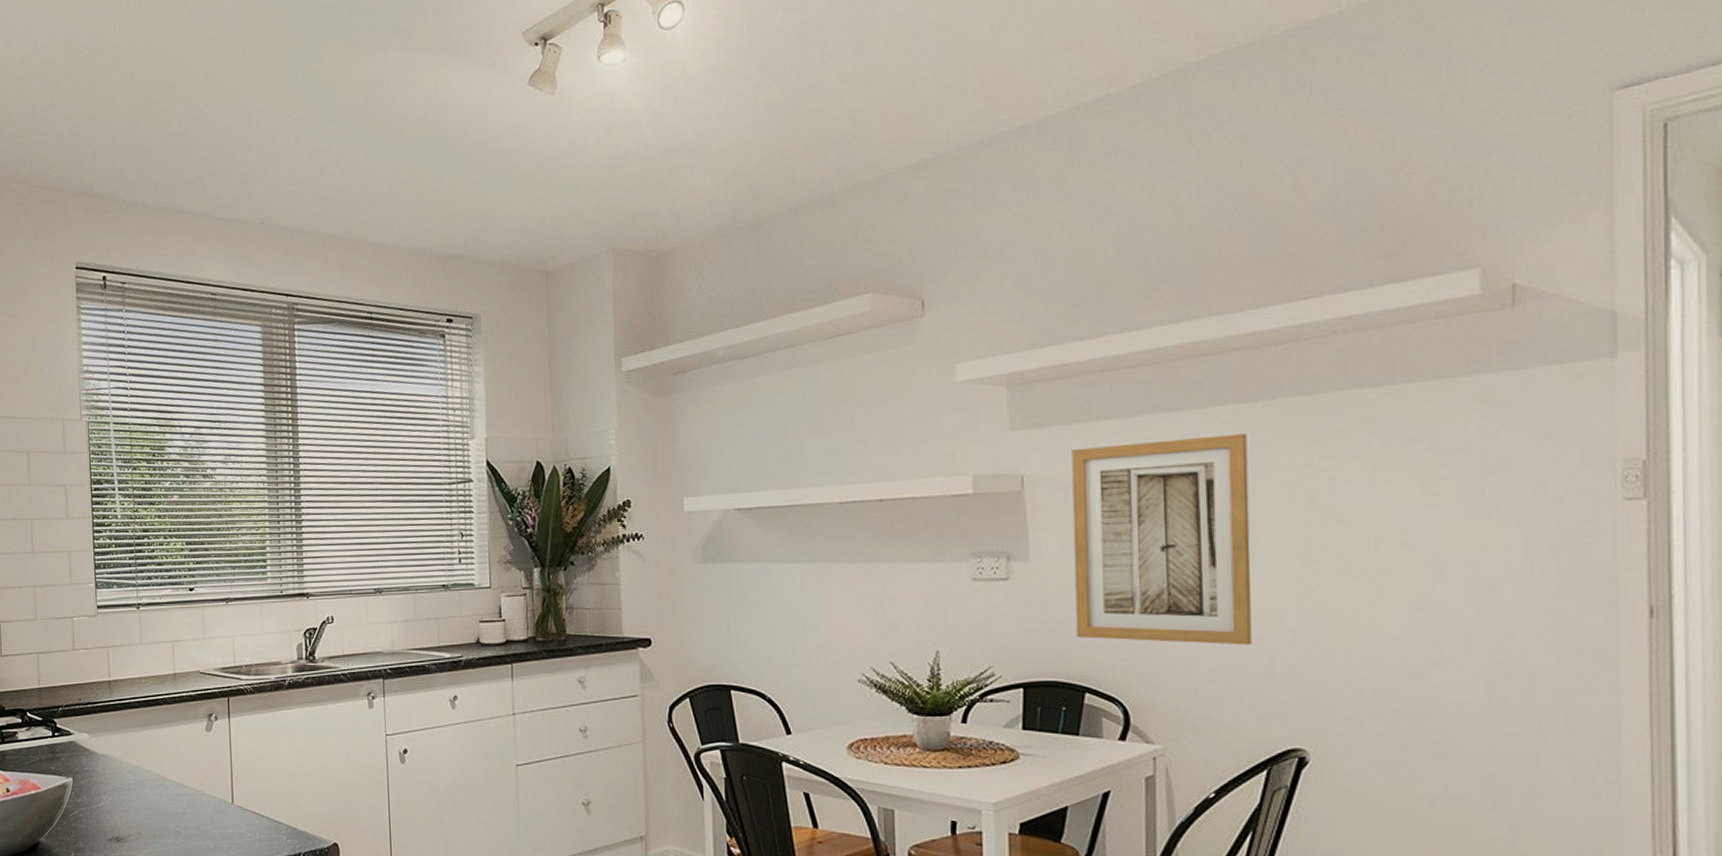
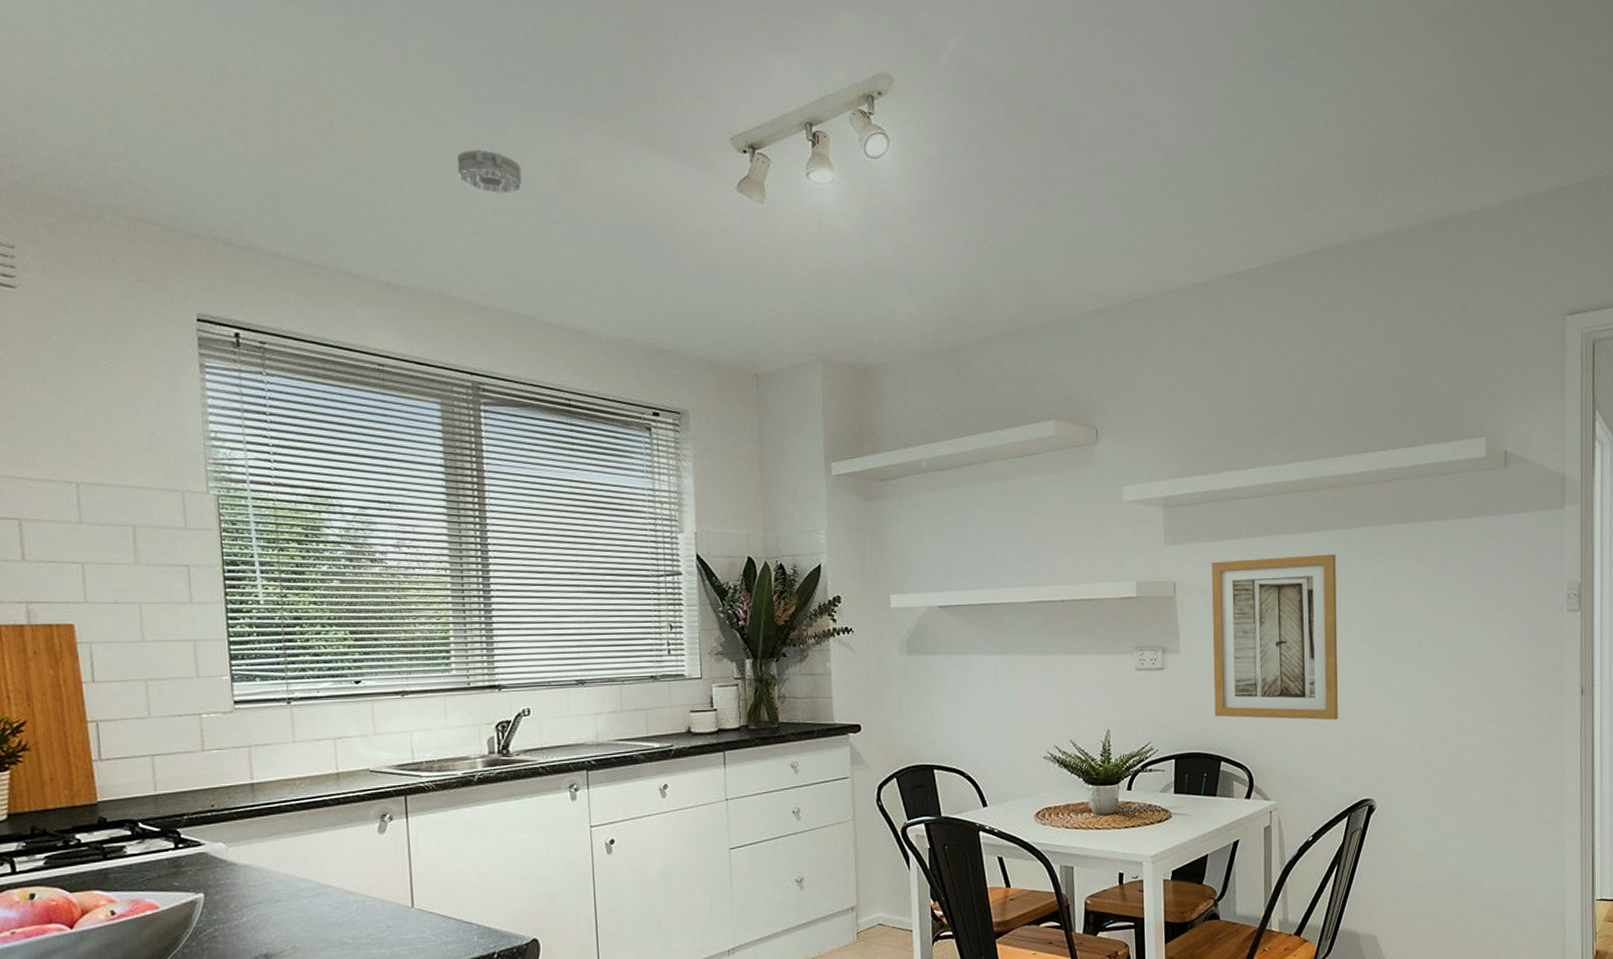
smoke detector: none [277,81,332,122] -> present [456,149,522,194]

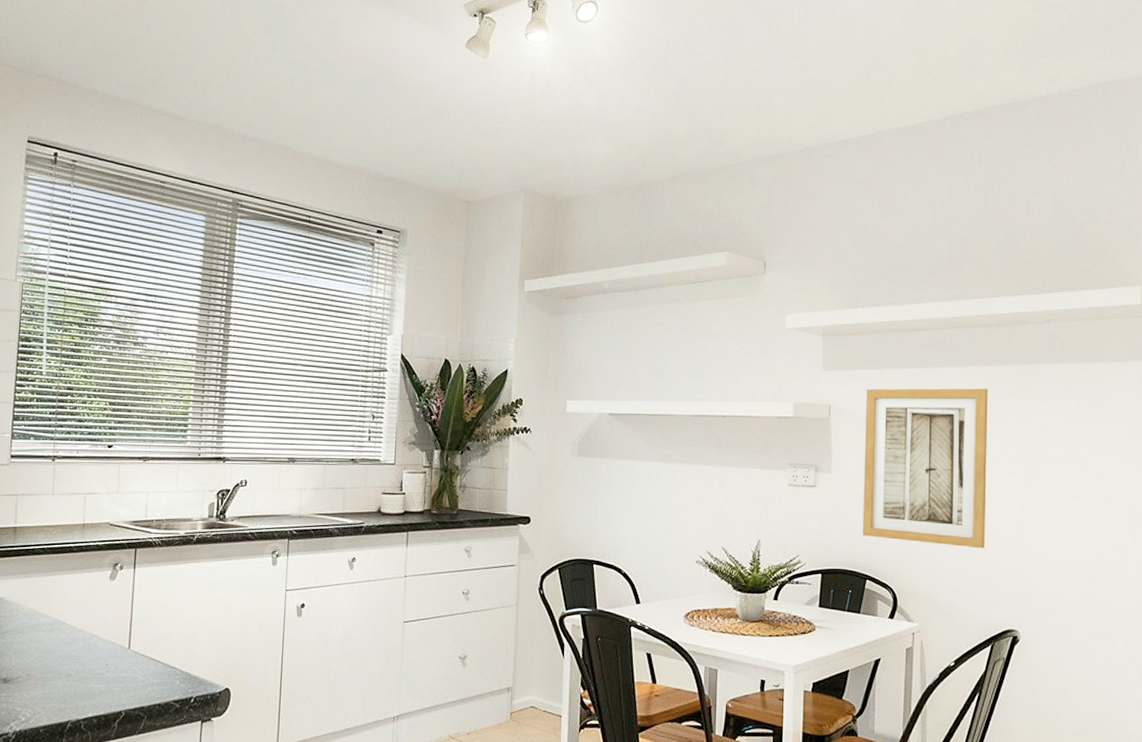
smoke detector: present [456,149,522,194] -> none [242,11,292,47]

